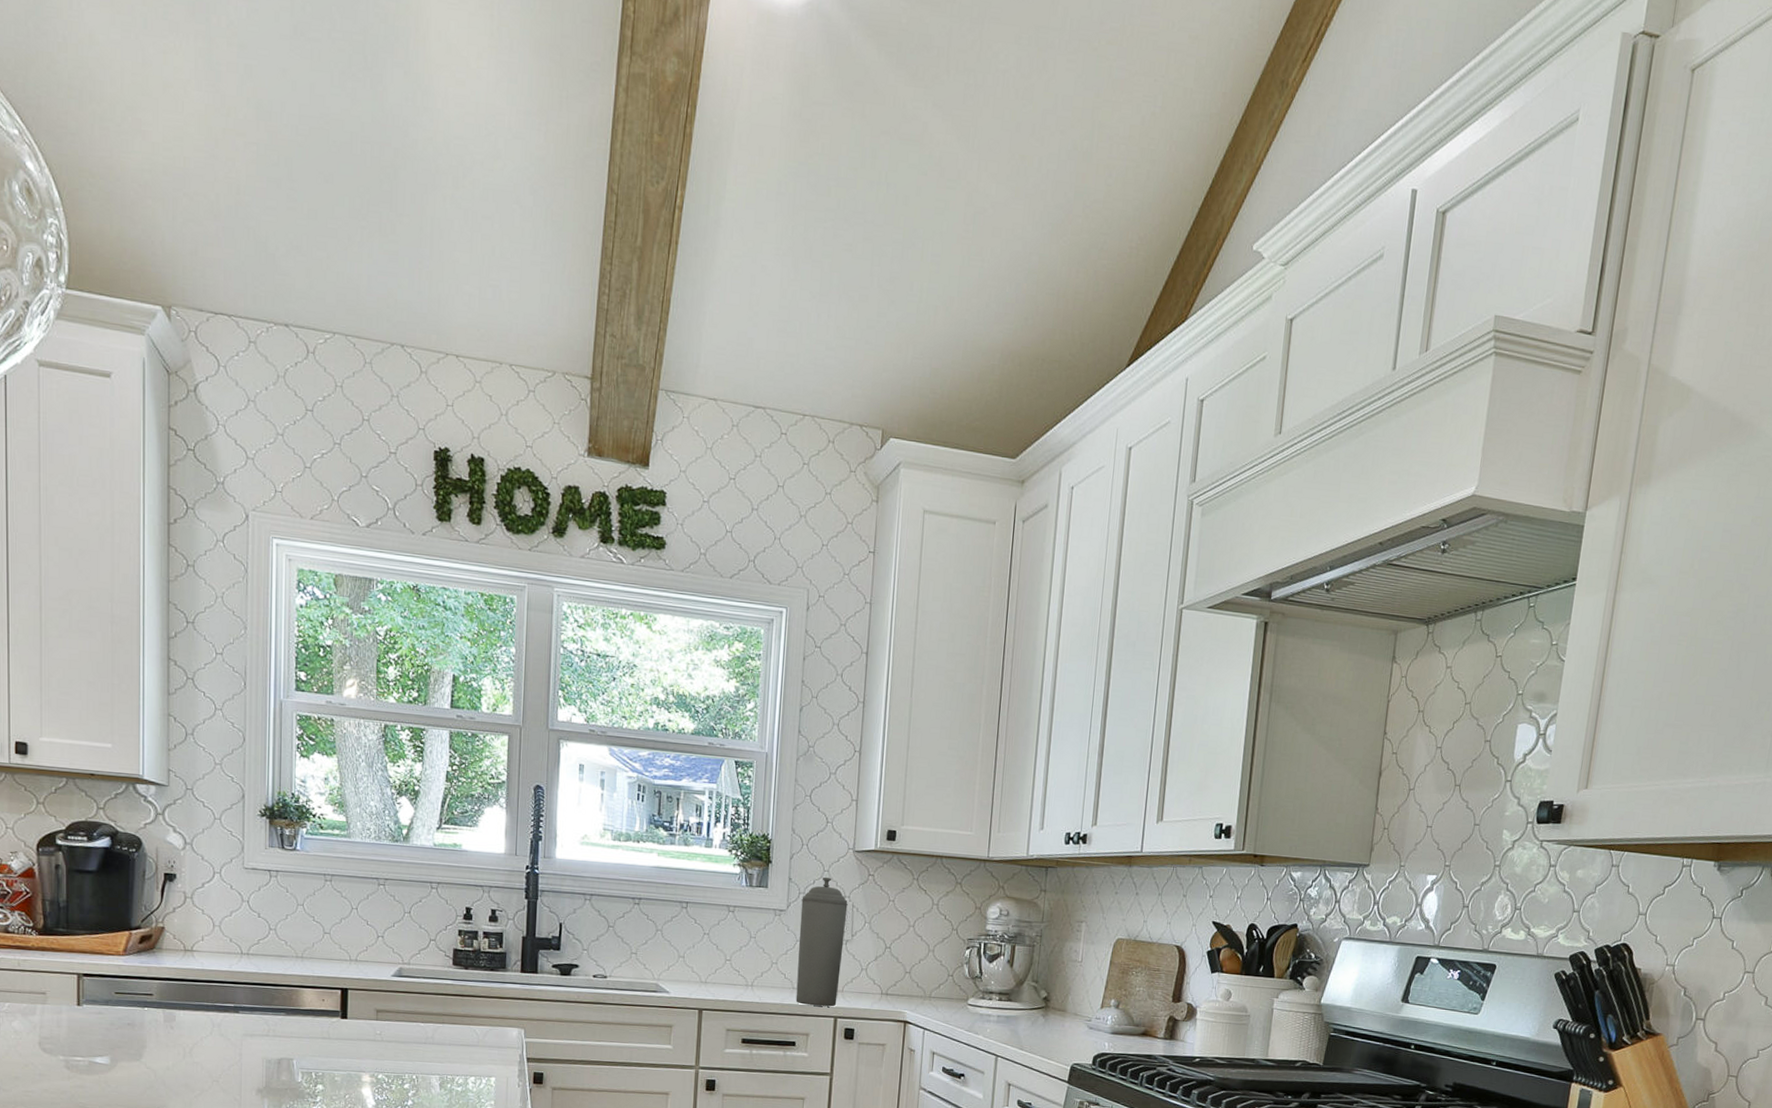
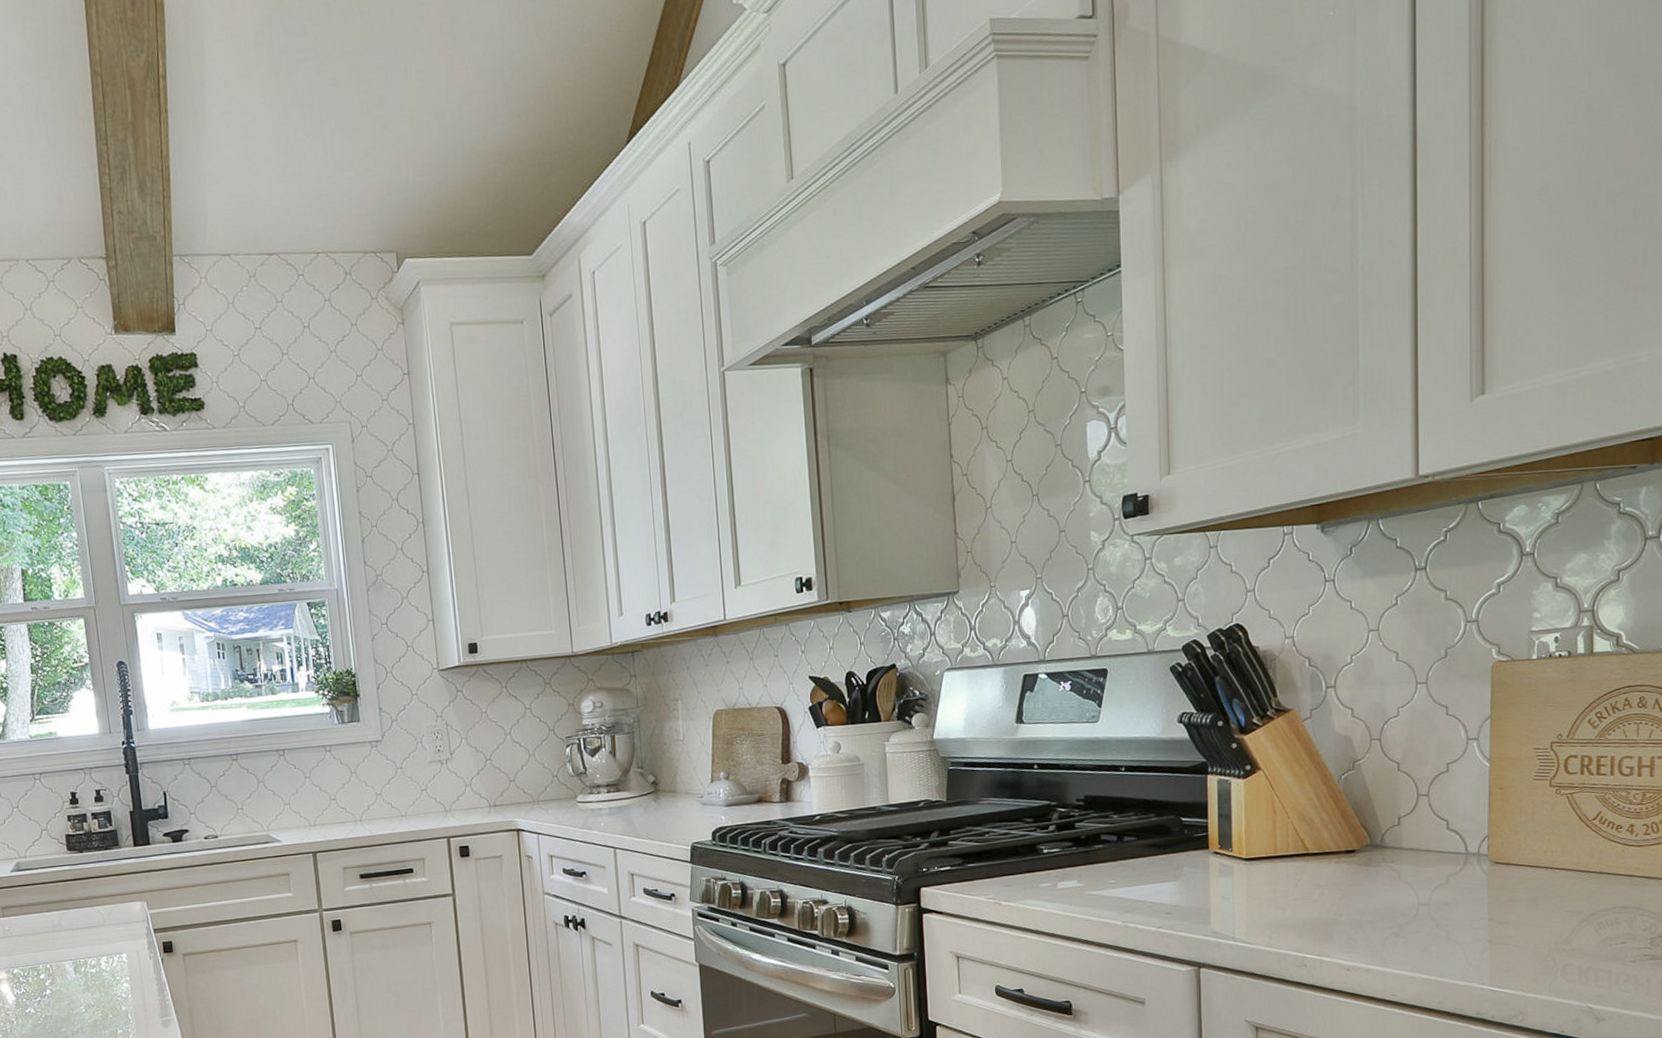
canister: present [795,876,848,1007] -> none [395,700,447,831]

